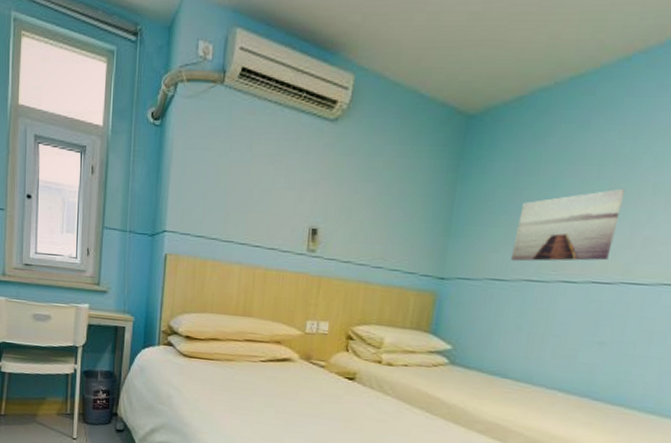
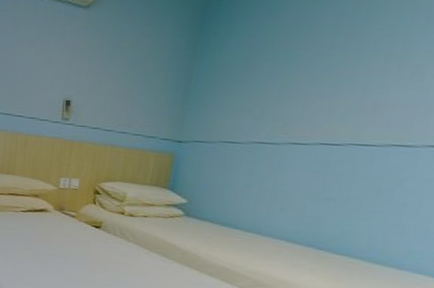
wall art: present [511,188,626,262] -> none [244,57,358,126]

